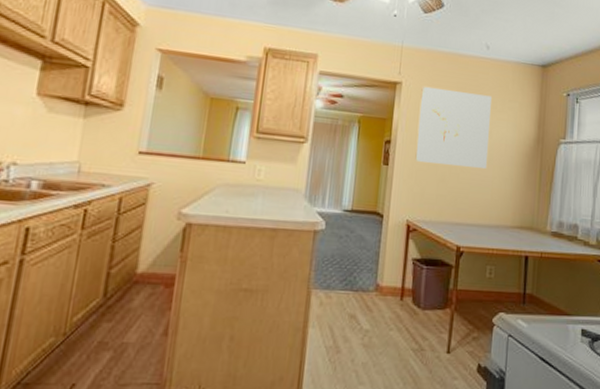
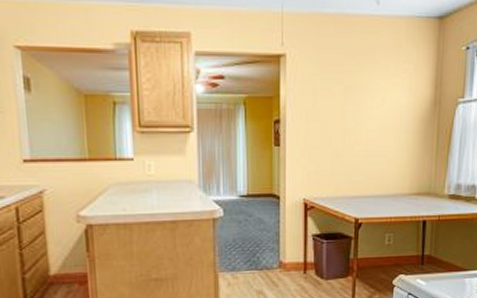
wall art: present [415,86,492,168] -> none [307,55,384,139]

